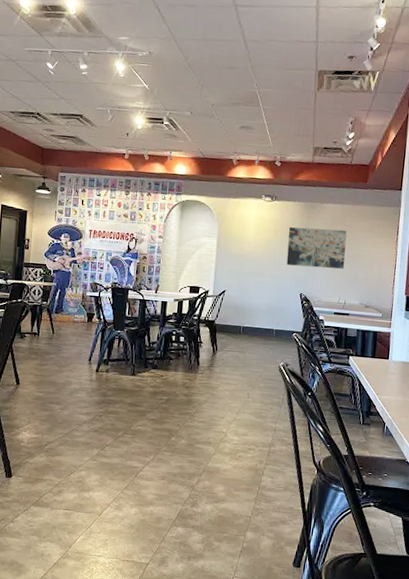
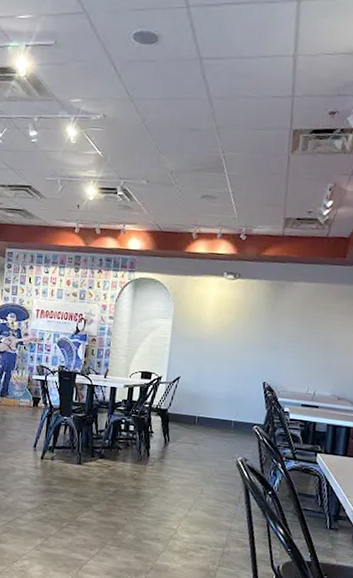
wall art: present [286,227,347,269] -> none [248,308,320,356]

